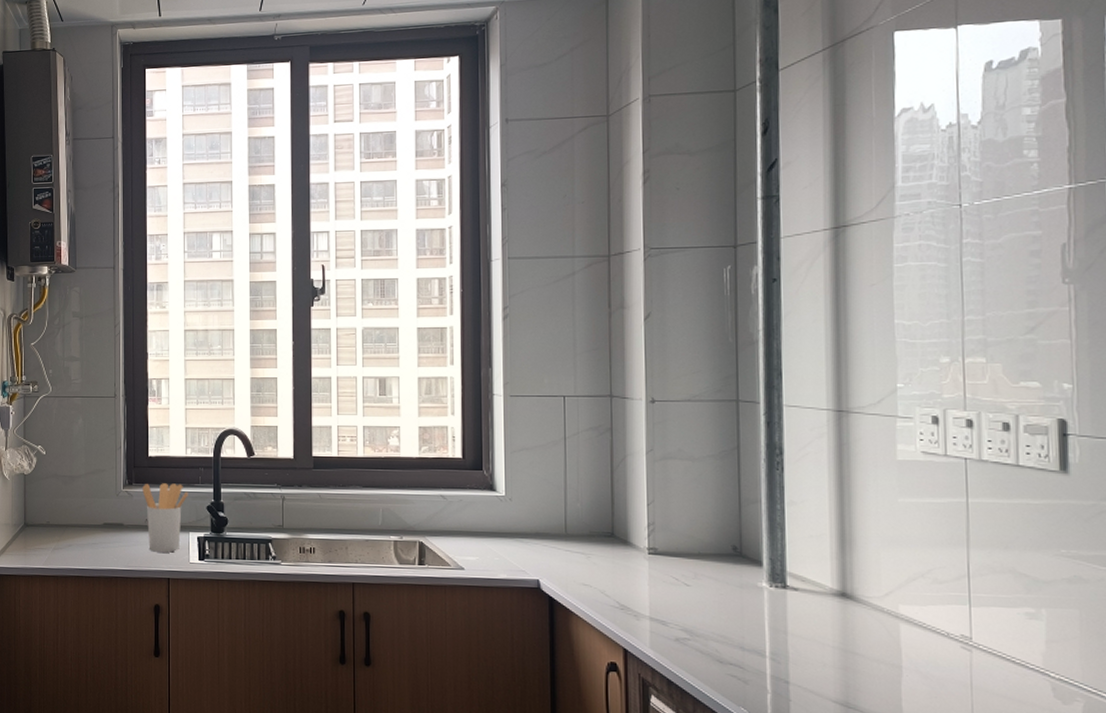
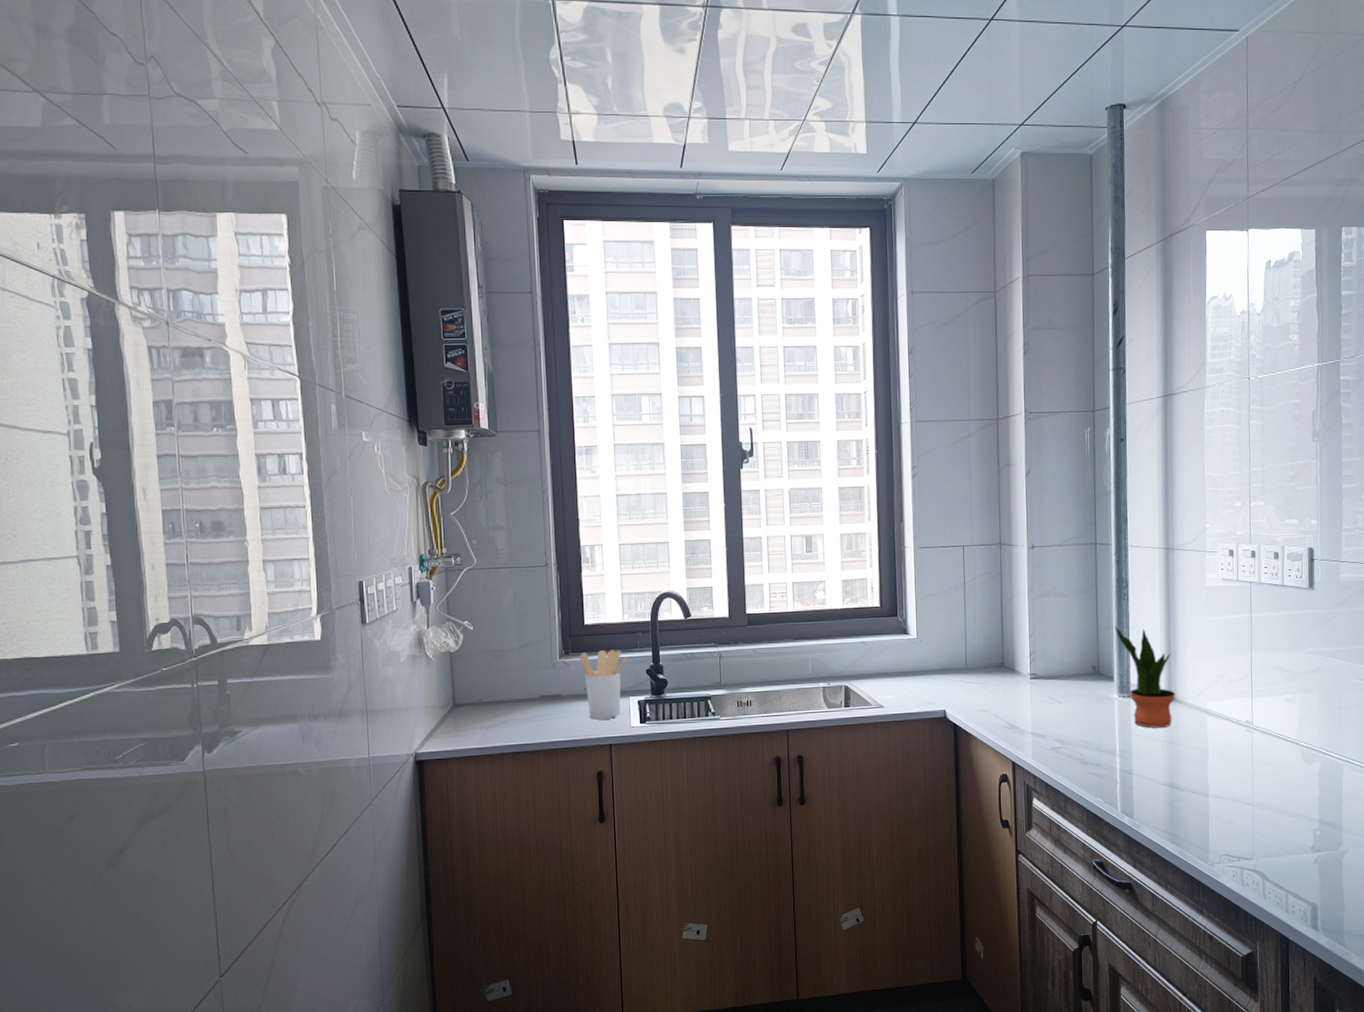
potted plant: none [763,500,852,631] -> present [1114,626,1175,728]

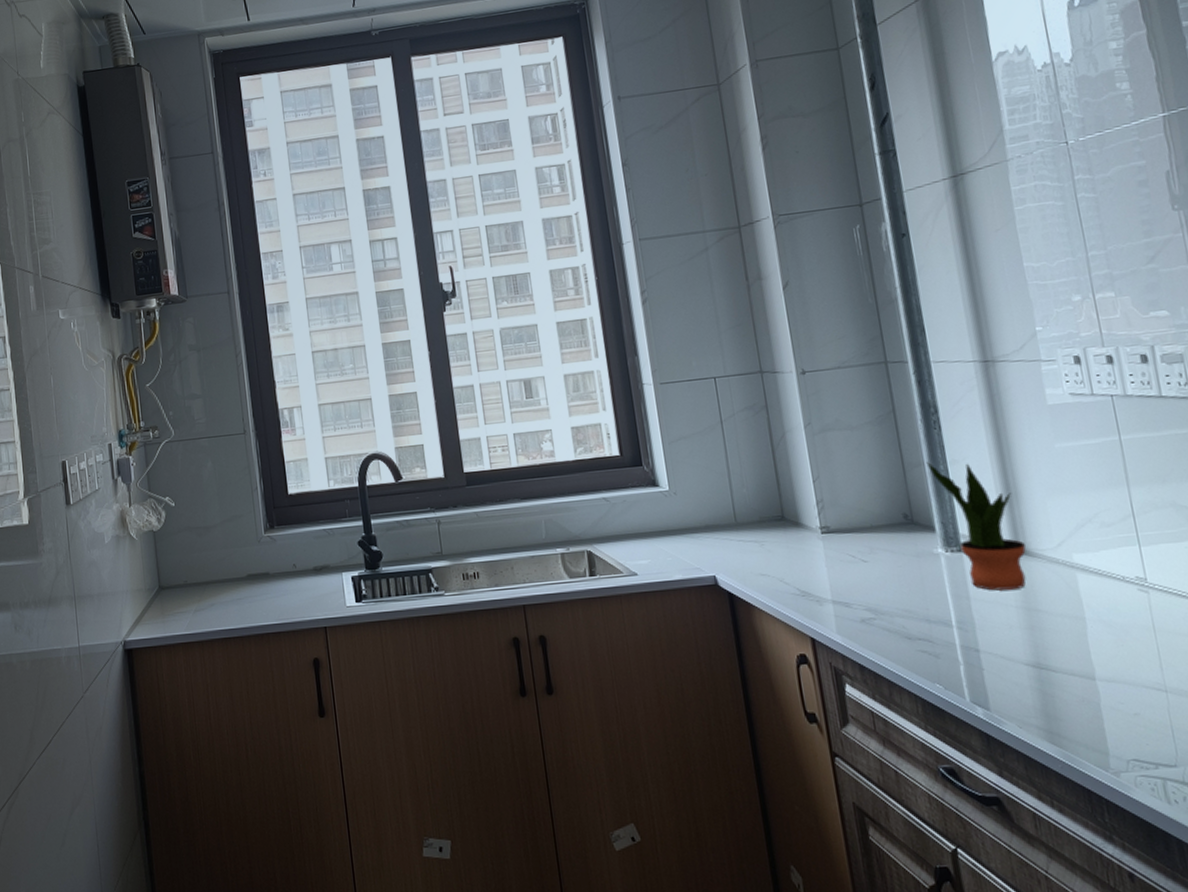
utensil holder: present [579,649,627,720] -> none [285,520,336,600]

